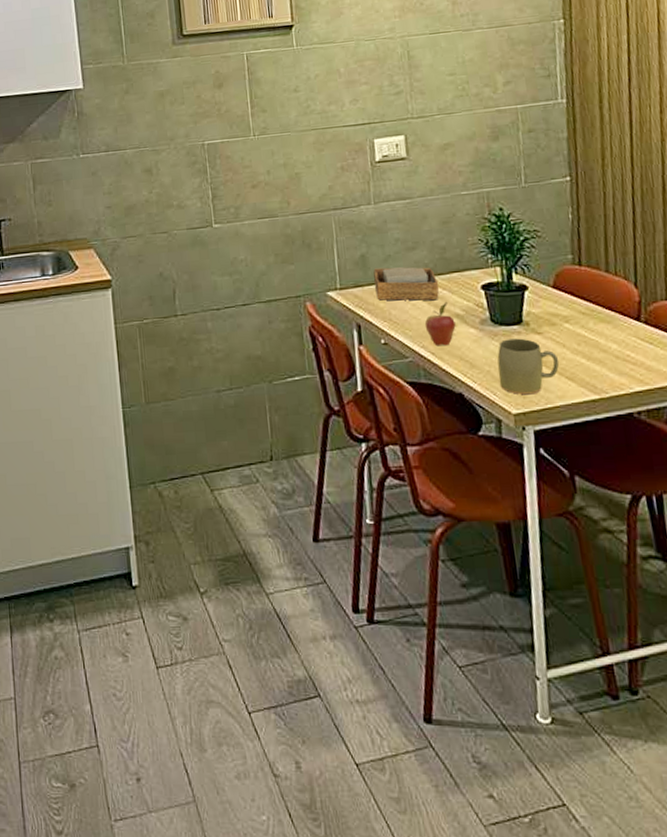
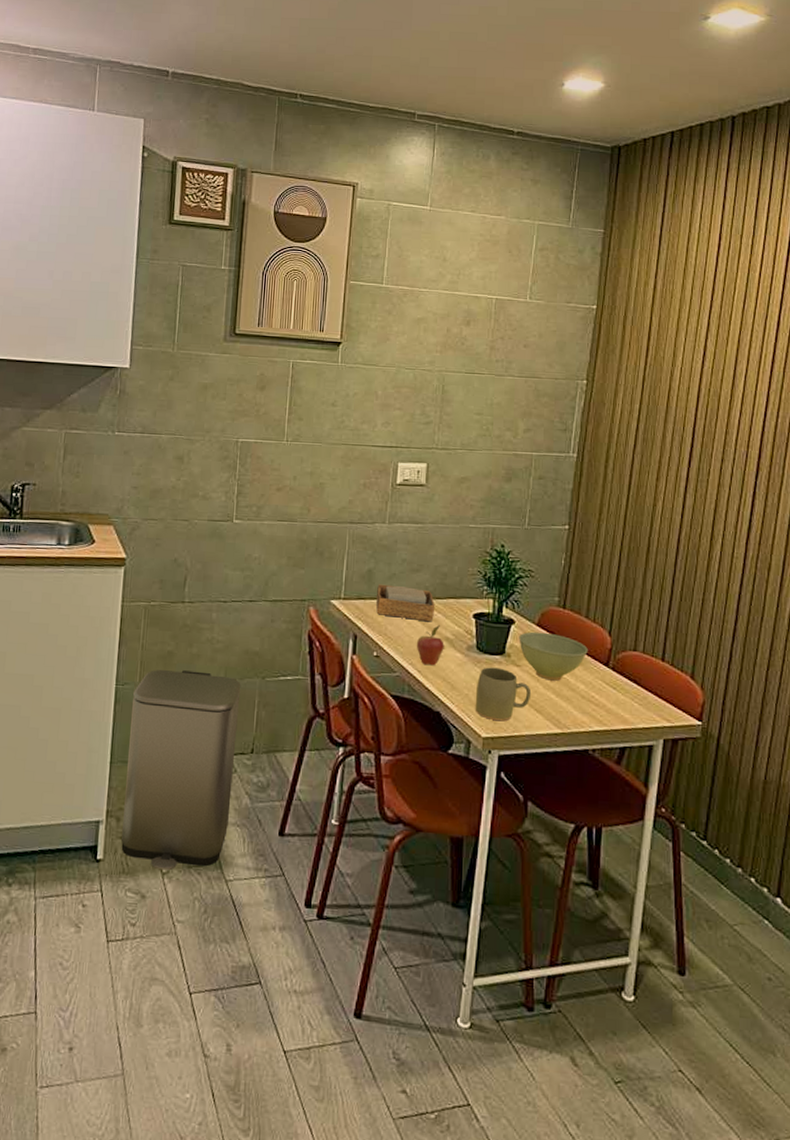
pedal bin: none [141,383,260,590] -> present [121,670,241,871]
bowl: none [535,293,615,345] -> present [519,631,588,681]

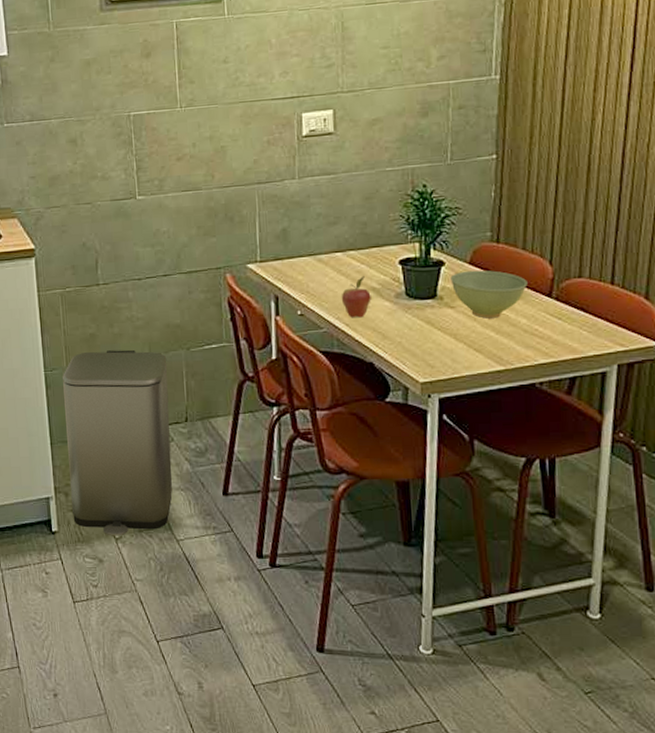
napkin holder: present [376,584,436,622] -> none [293,241,358,275]
mug: present [475,667,532,721] -> none [408,311,469,365]

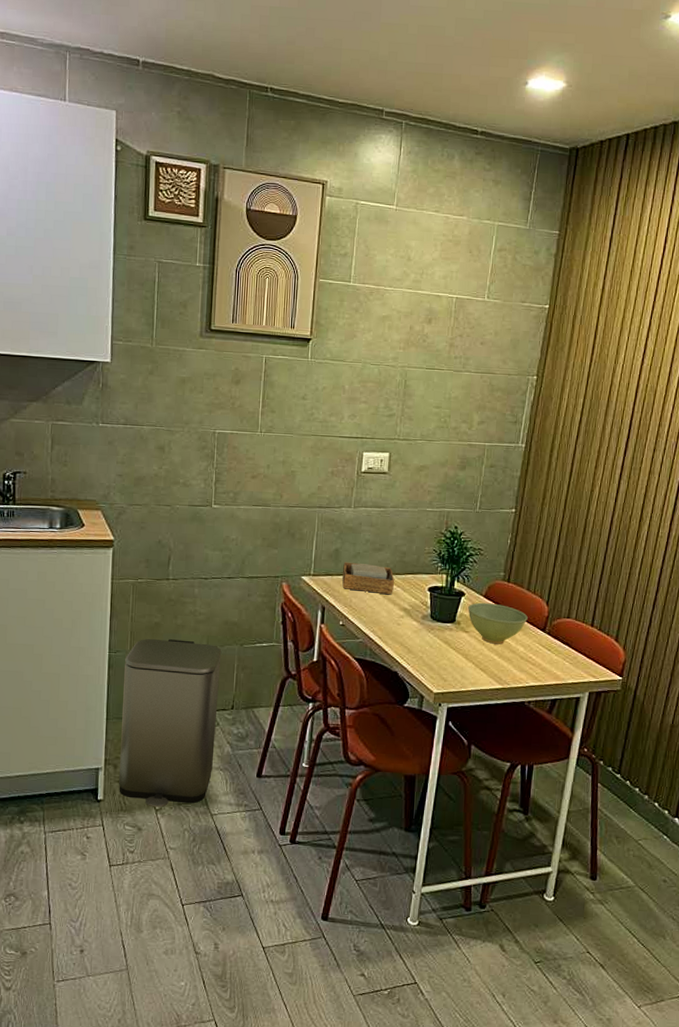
napkin holder: none [293,241,358,275] -> present [342,562,395,595]
fruit: present [341,275,371,318] -> none [377,597,402,633]

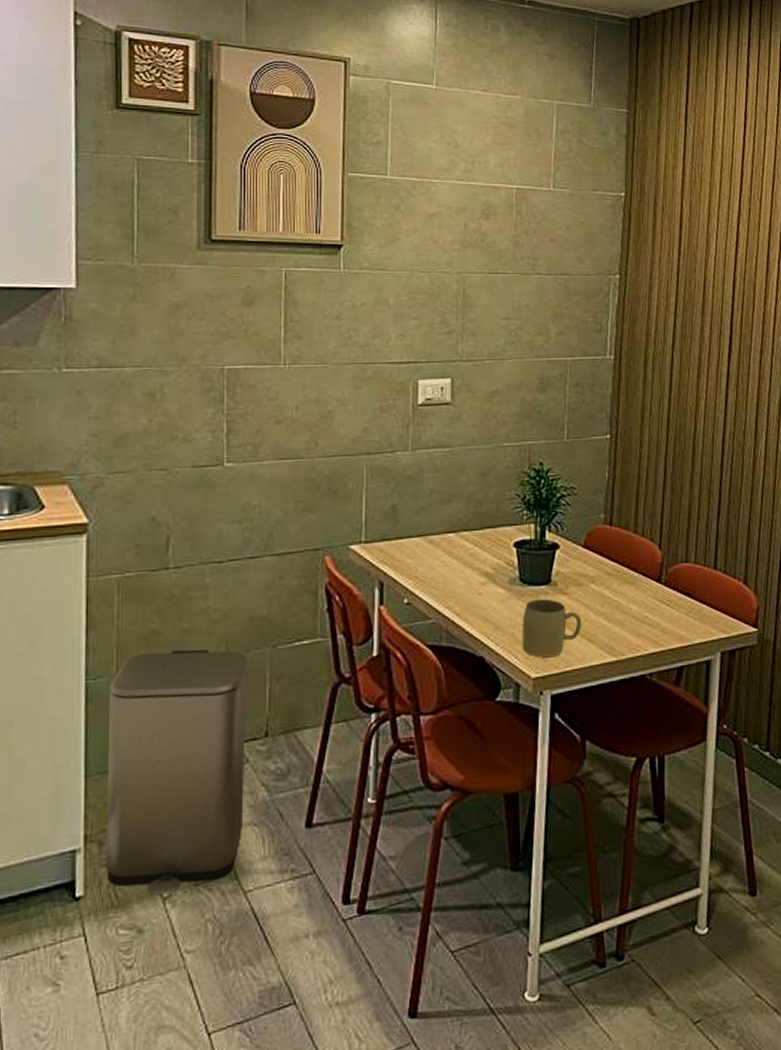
napkin holder: present [342,562,395,595] -> none [402,520,471,558]
mug: none [428,633,478,679] -> present [521,599,582,658]
bowl: present [468,602,528,644] -> none [565,553,639,606]

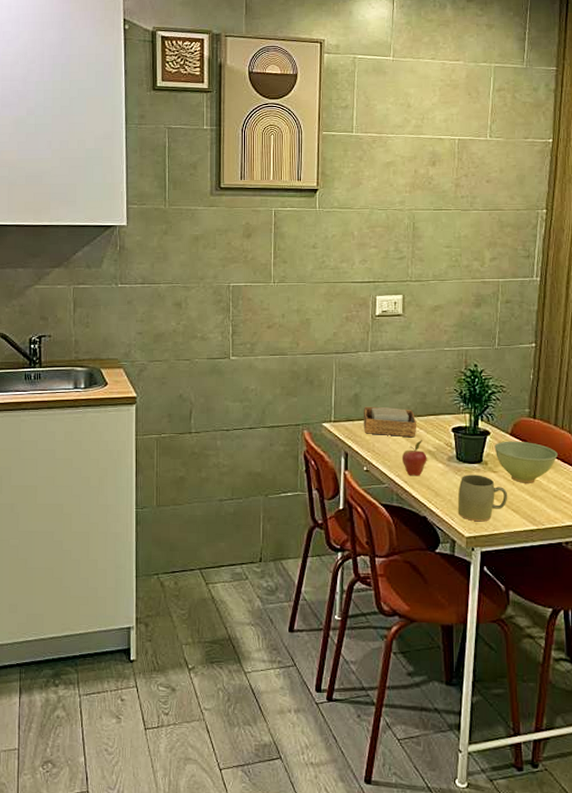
pedal bin: present [107,649,248,896] -> none [151,493,247,667]
napkin holder: none [402,520,471,558] -> present [363,406,417,438]
fruit: none [452,558,484,607] -> present [401,439,427,476]
bowl: none [565,553,639,606] -> present [494,441,558,483]

